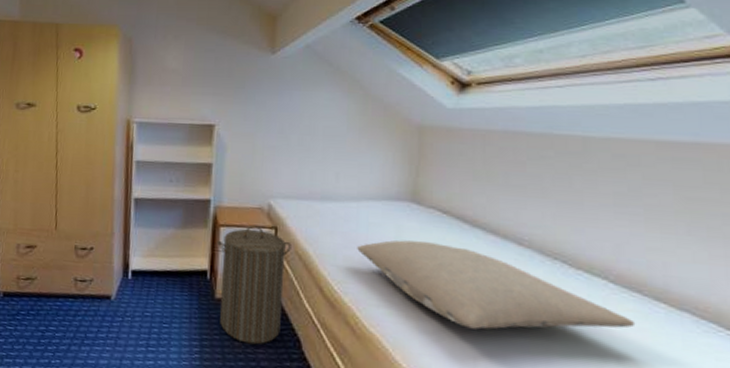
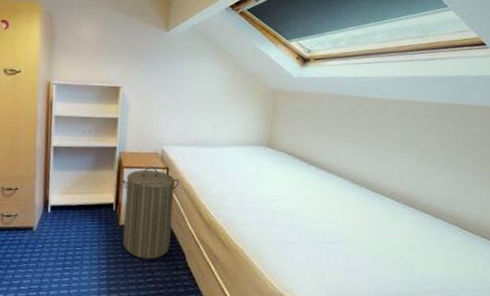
pillow: present [357,240,636,330] -> none [228,175,410,239]

